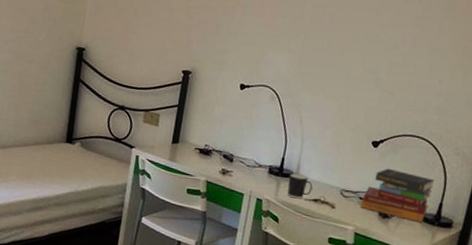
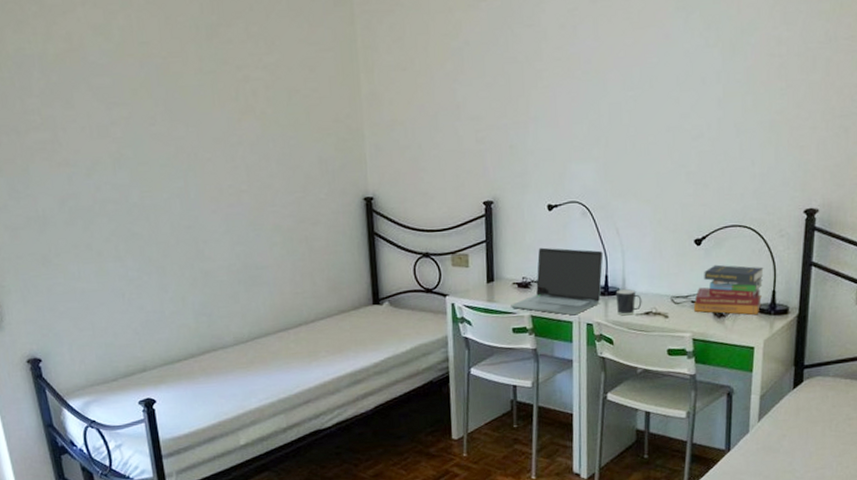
laptop: none [189,121,284,189] -> present [511,247,603,316]

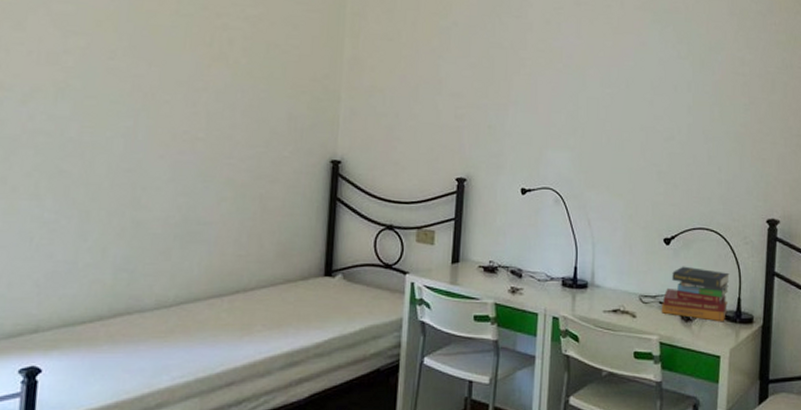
laptop: present [511,247,603,316] -> none [474,231,574,307]
mug: present [615,289,642,316] -> none [584,283,610,312]

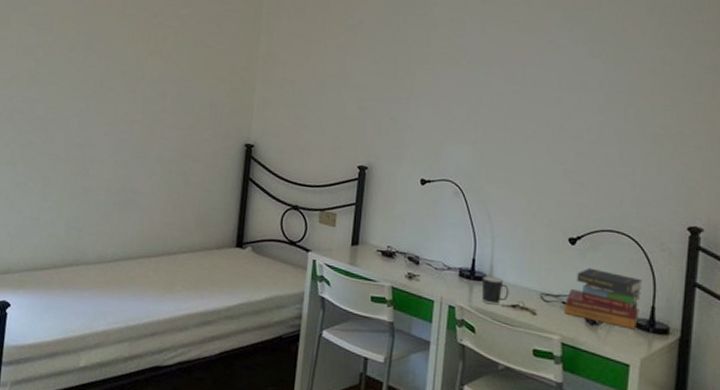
mug: none [584,283,610,312] -> present [481,276,509,305]

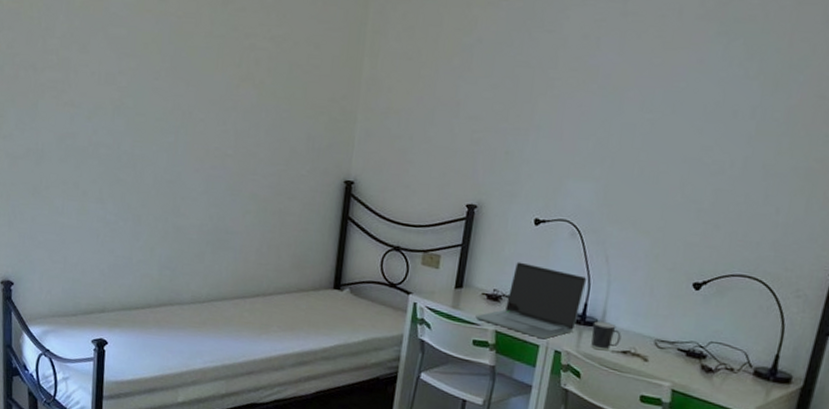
laptop: none [372,219,473,295] -> present [475,262,587,339]
books: present [563,267,643,330] -> none [678,314,770,379]

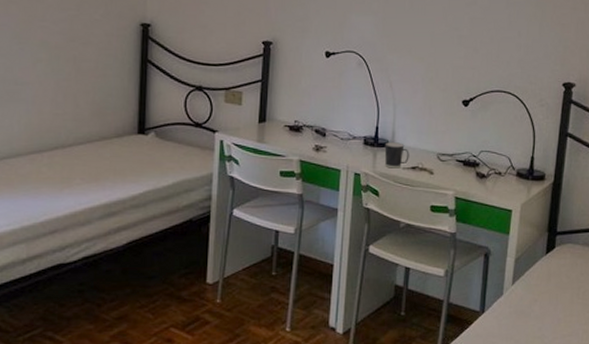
laptop: present [475,262,587,339] -> none [280,93,376,164]

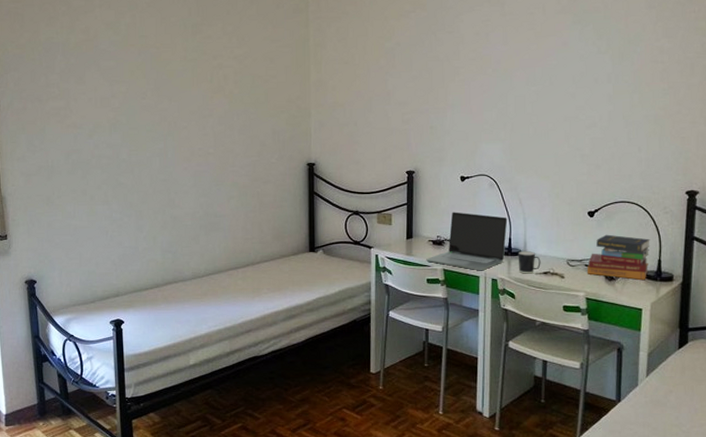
laptop: none [280,93,376,164] -> present [426,212,508,271]
books: none [457,126,524,179] -> present [586,234,650,281]

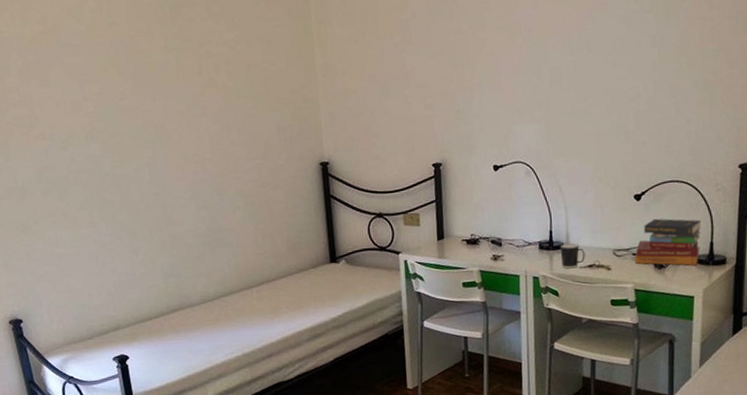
laptop: present [426,212,508,271] -> none [460,205,548,270]

